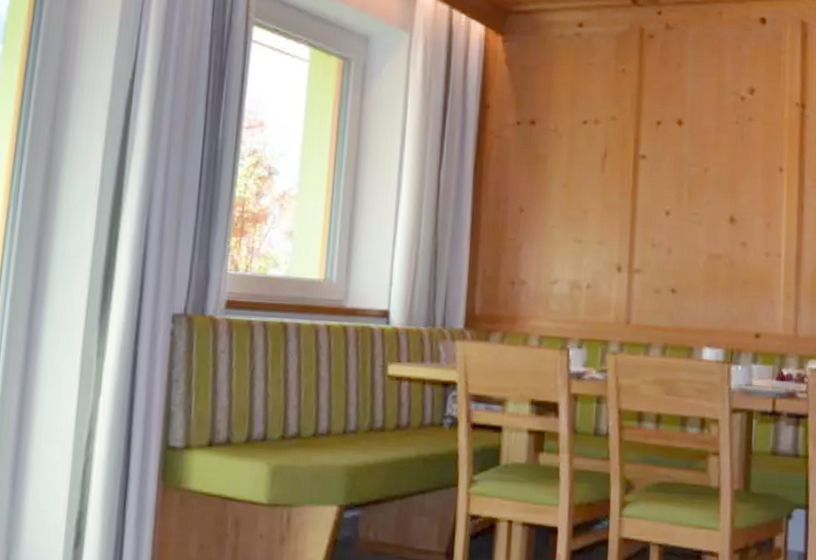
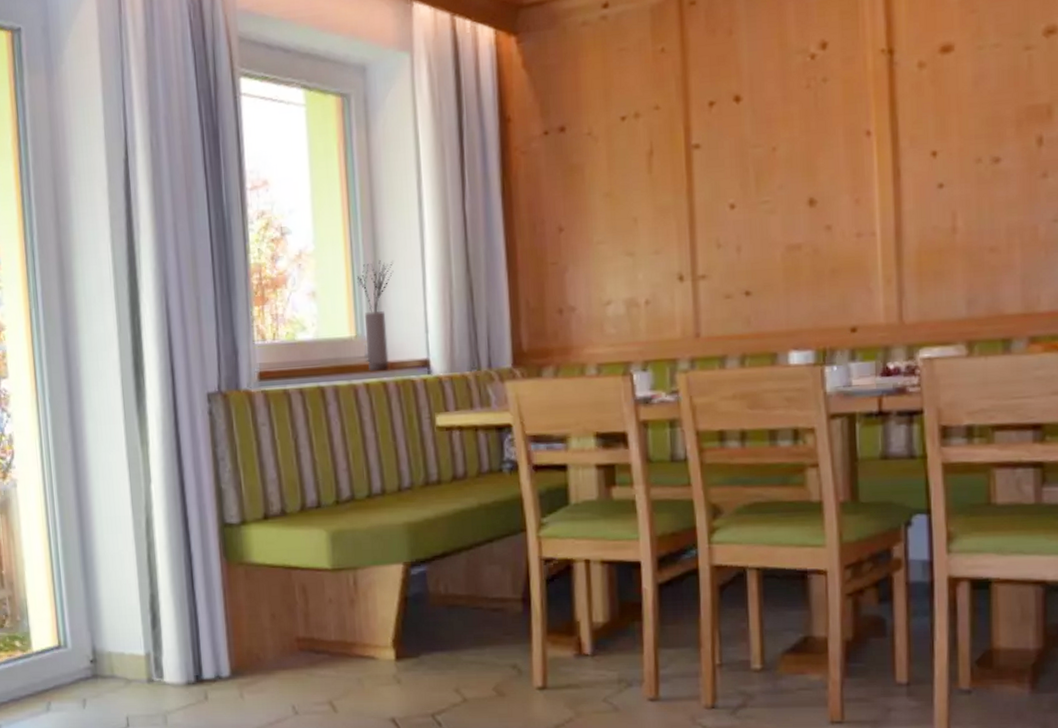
vase: none [332,211,369,316] -> present [358,259,394,373]

